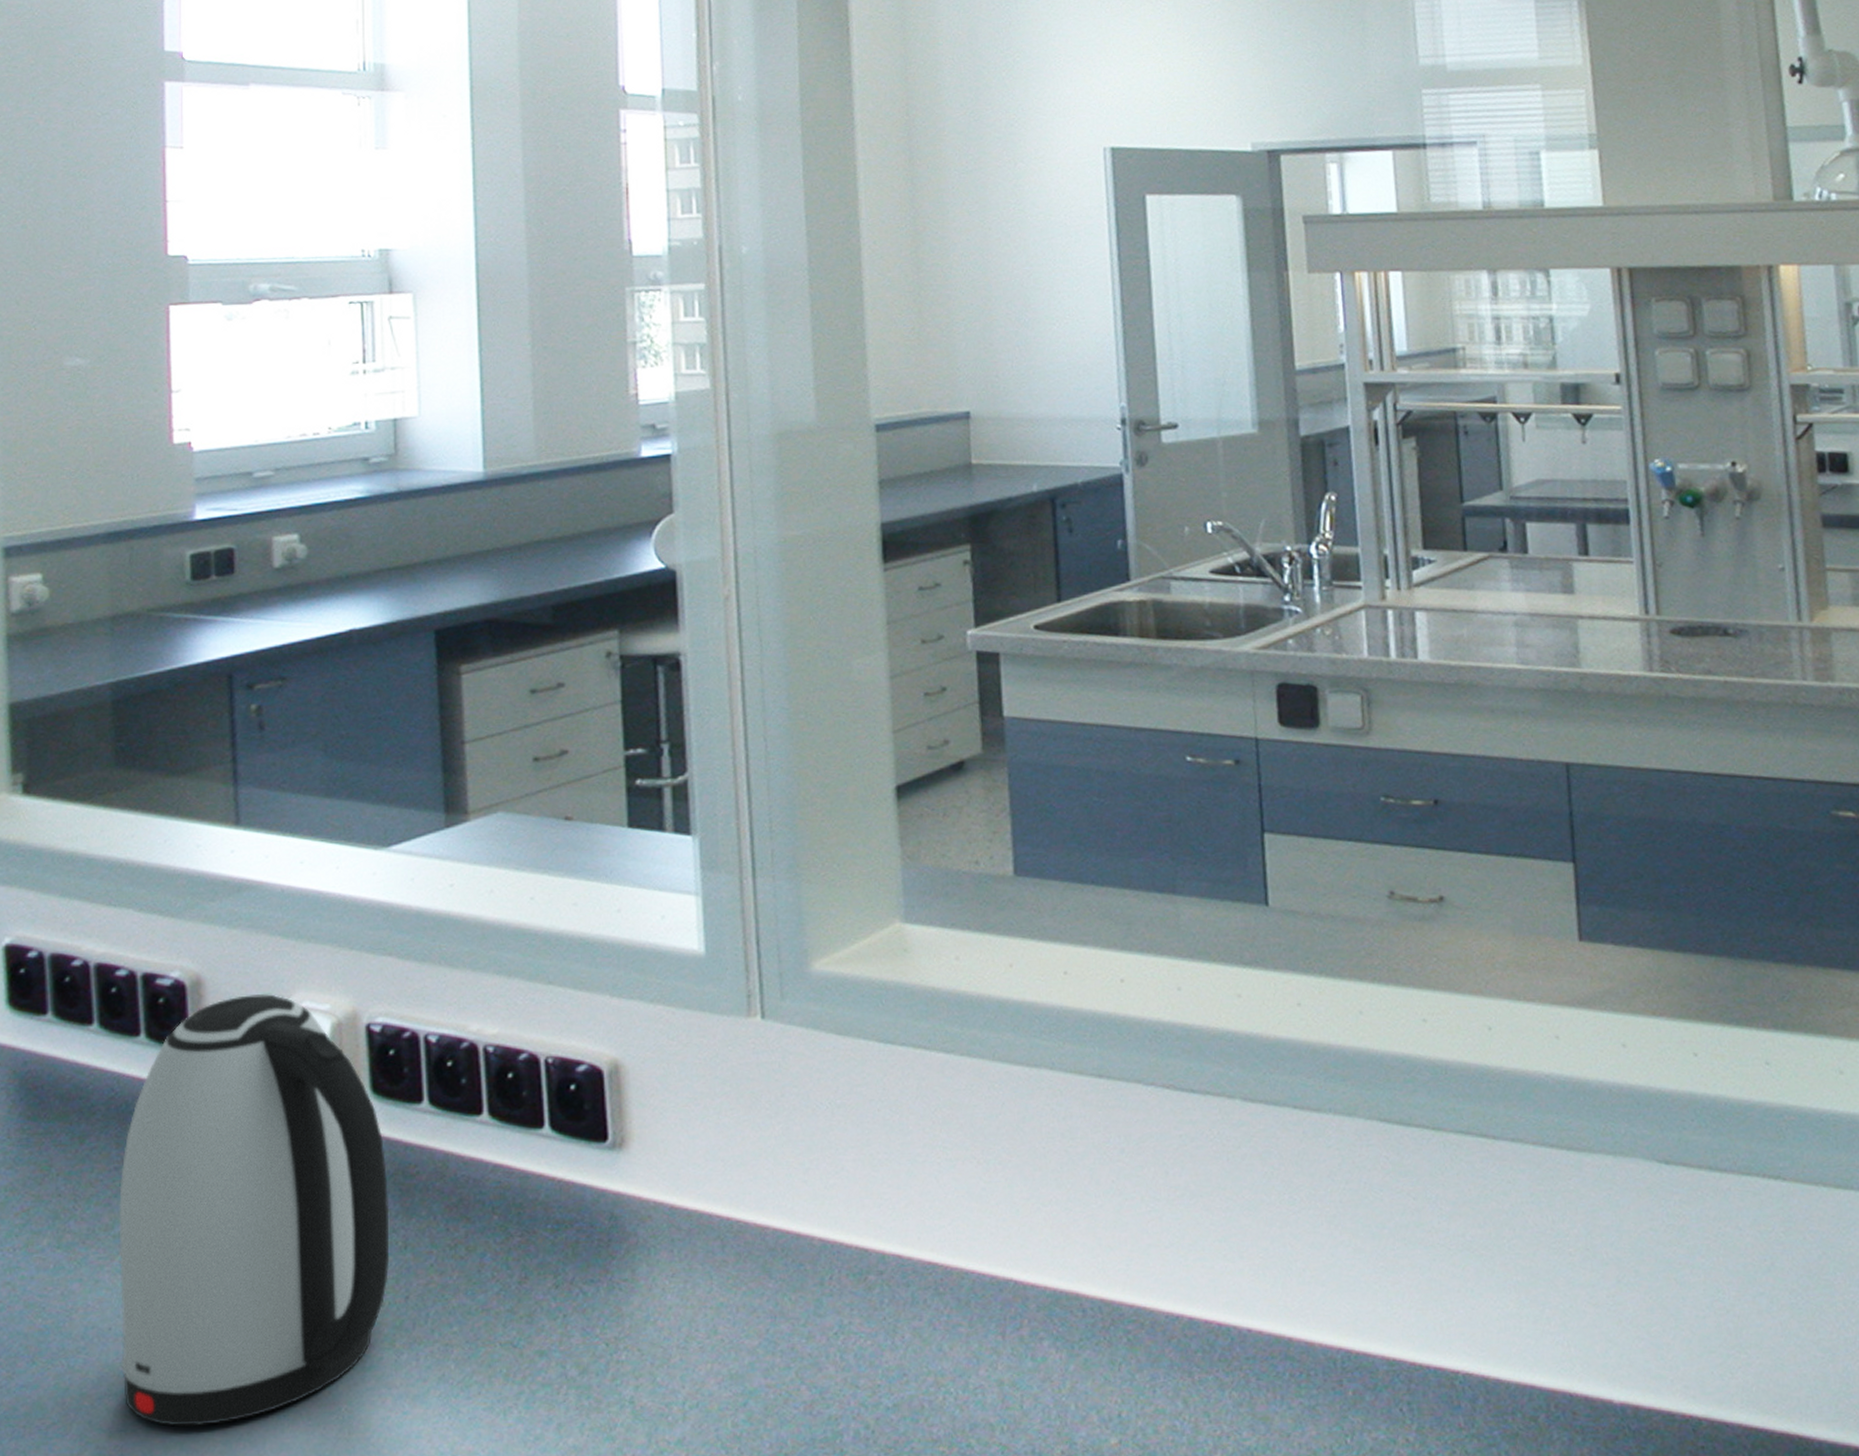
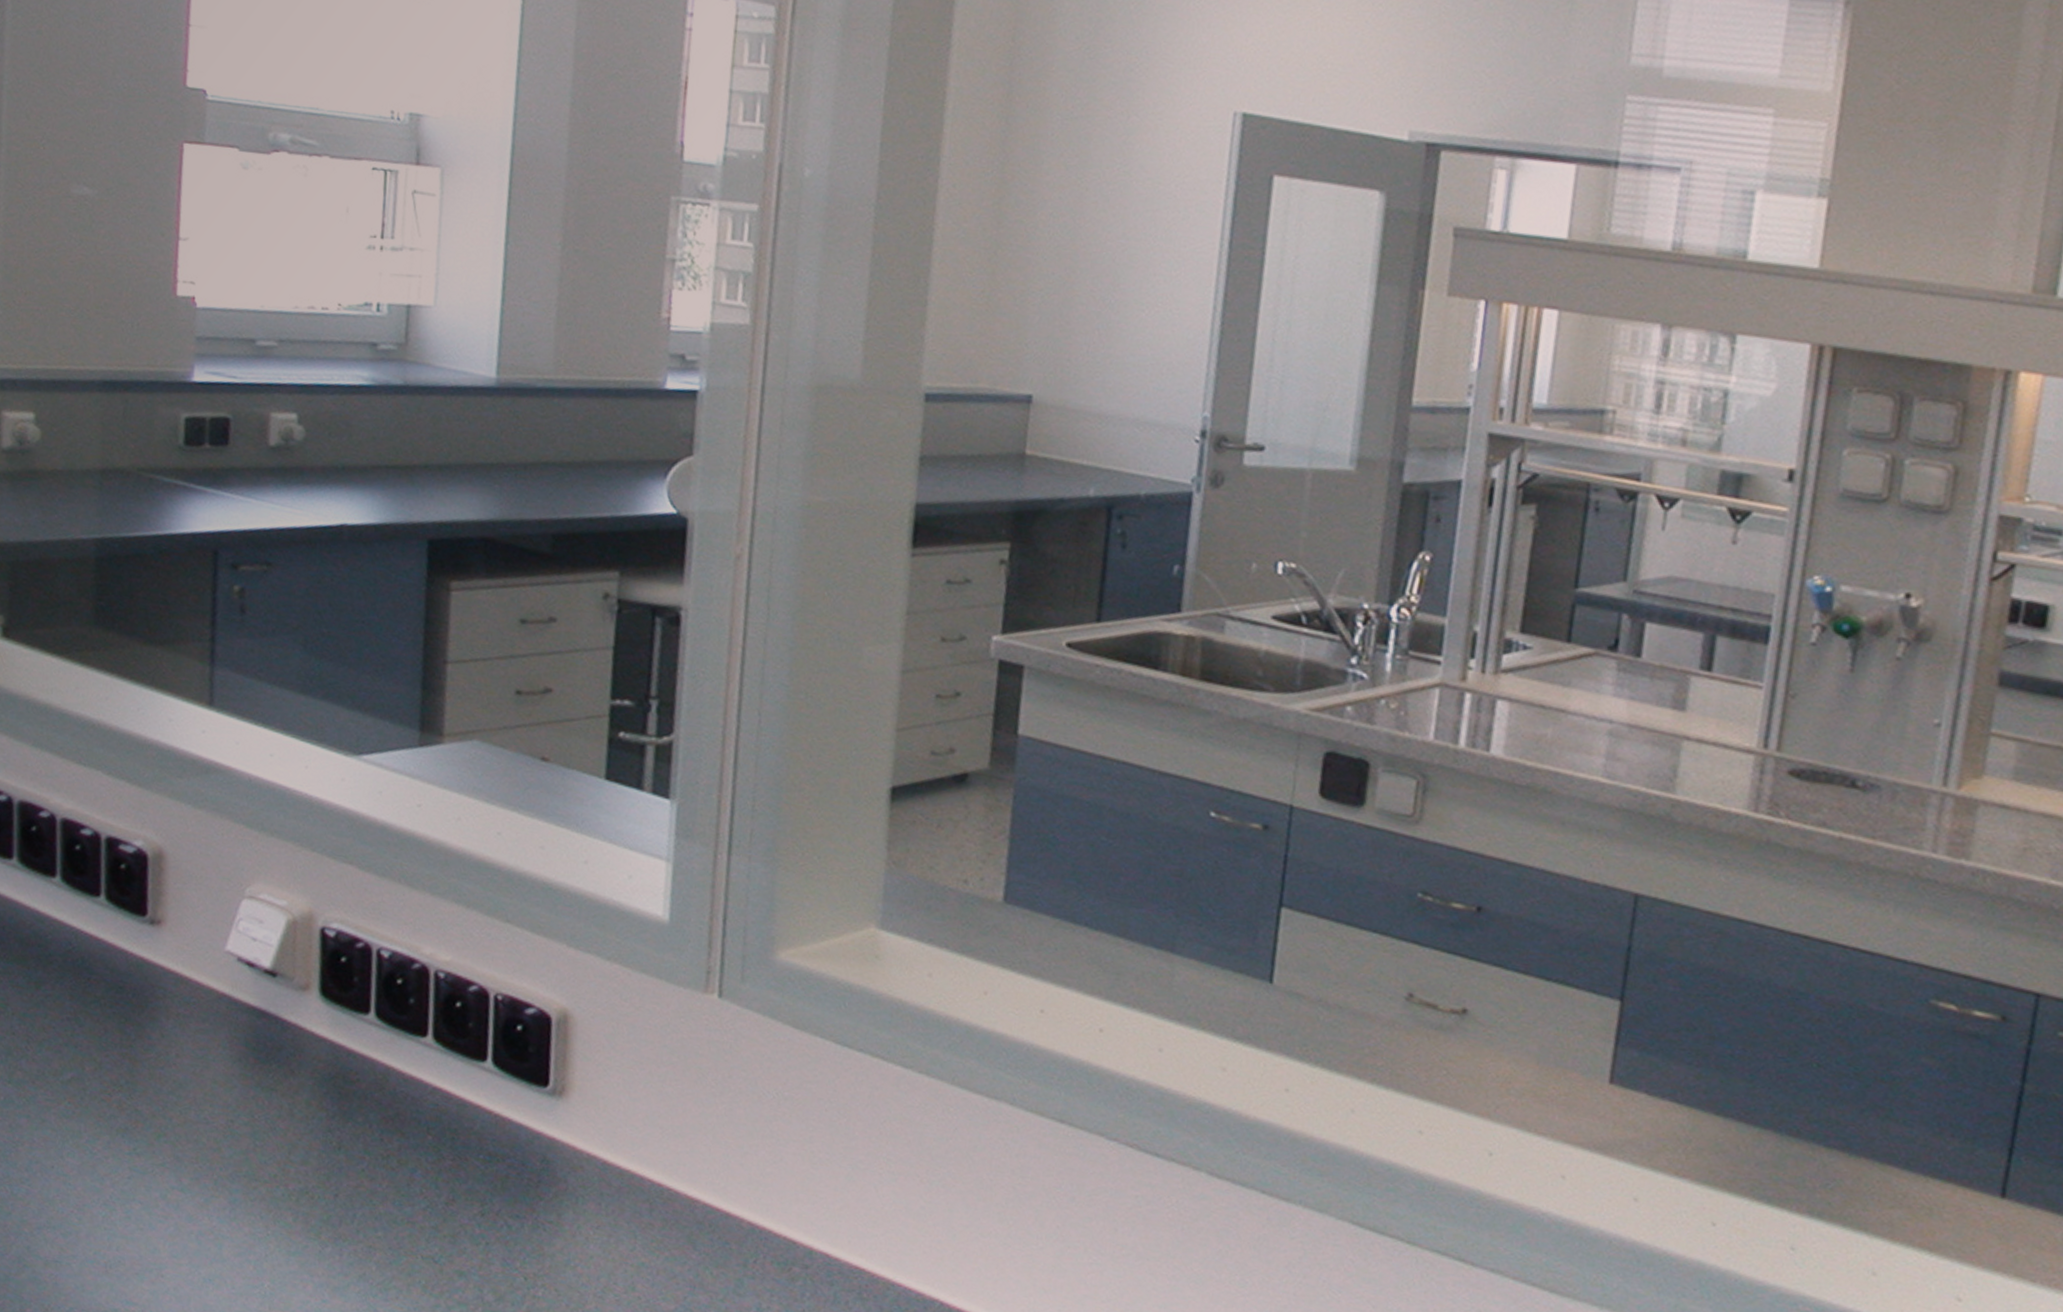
kettle: present [119,994,390,1427] -> none [61,876,328,1276]

